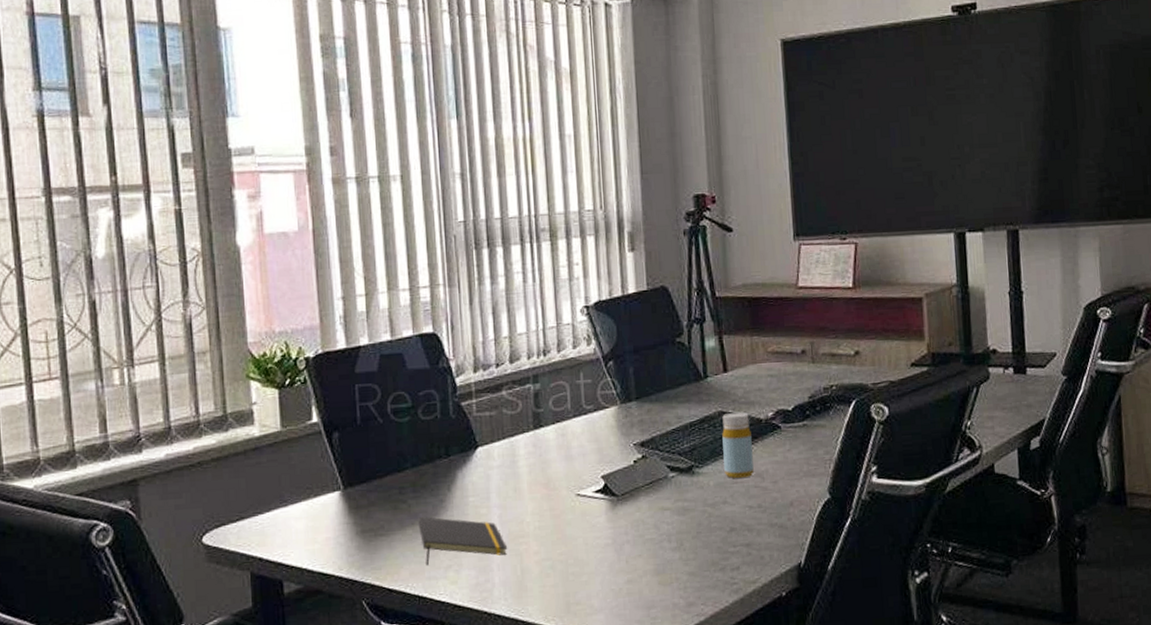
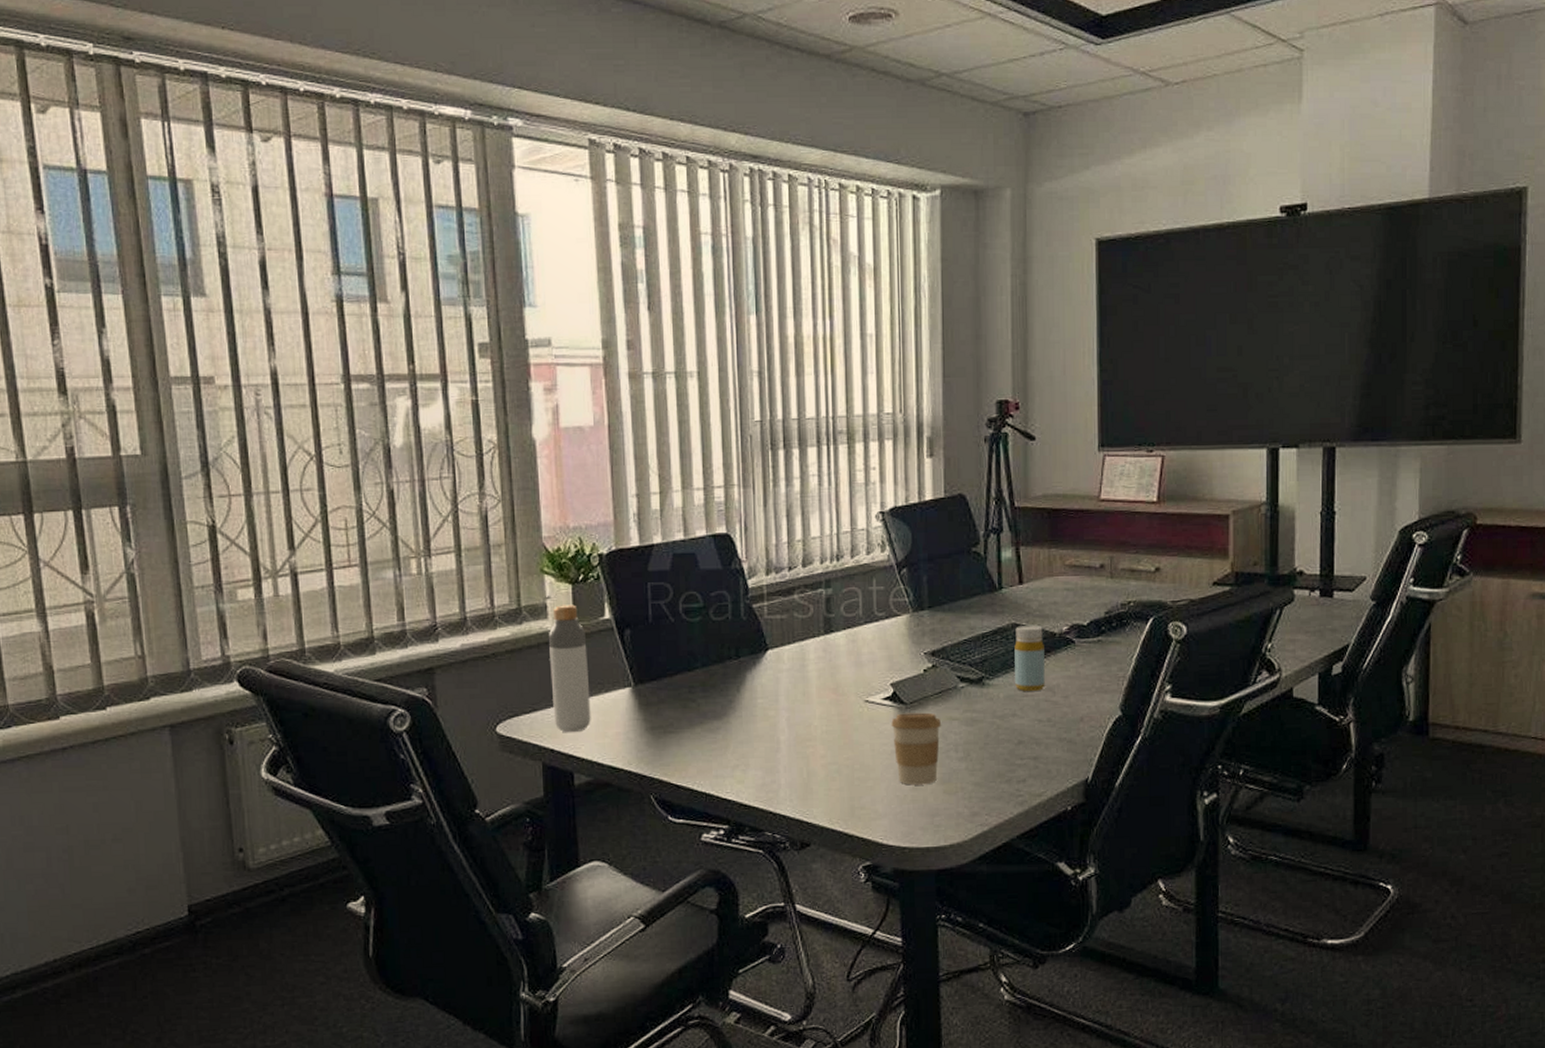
bottle: none [255,409,300,541] -> present [548,604,591,733]
notepad: present [418,516,508,565] -> none [707,715,795,764]
coffee cup: none [603,503,654,578] -> present [891,712,942,786]

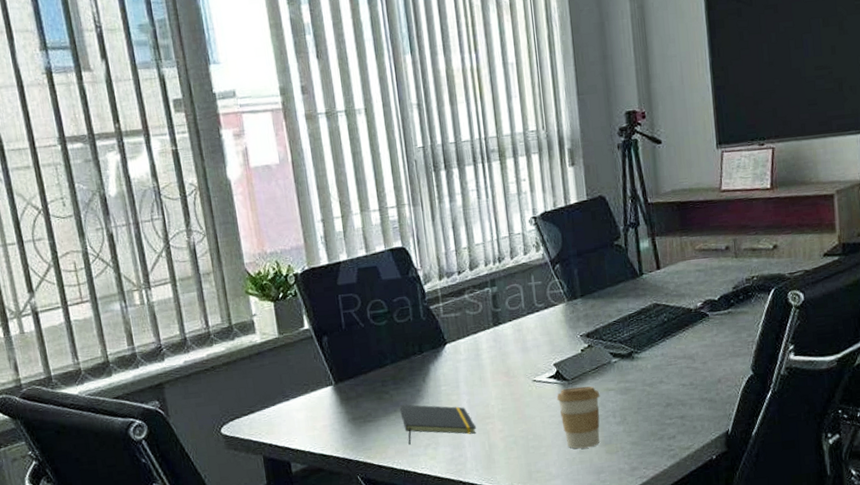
bottle: present [548,604,591,733] -> none [257,319,301,429]
notepad: none [707,715,795,764] -> present [399,404,477,445]
bottle: present [1014,625,1045,691] -> none [657,303,686,361]

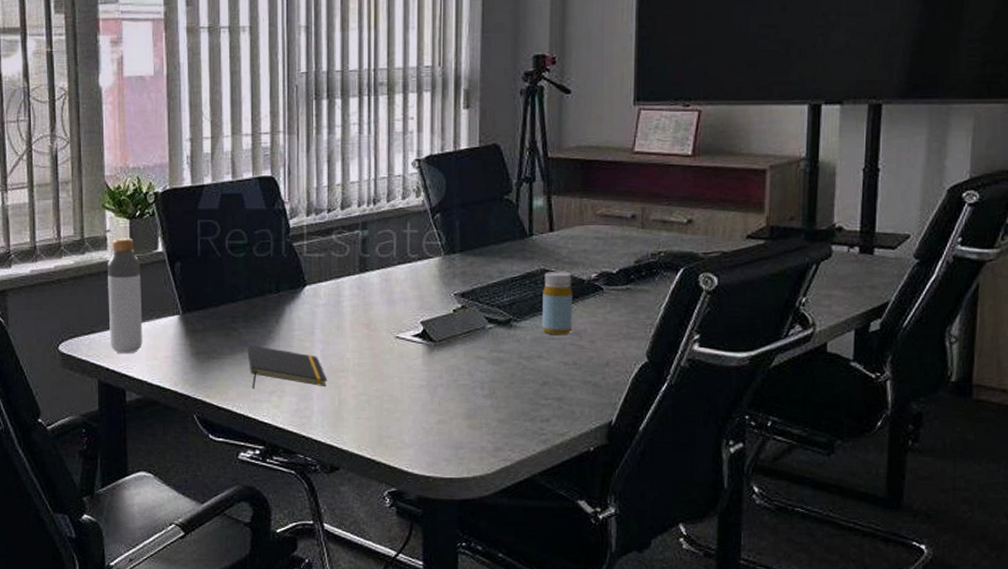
bottle: none [257,319,301,429] -> present [107,238,143,354]
coffee cup: present [557,386,600,449] -> none [420,350,469,419]
bottle: none [657,303,686,361] -> present [542,272,572,334]

